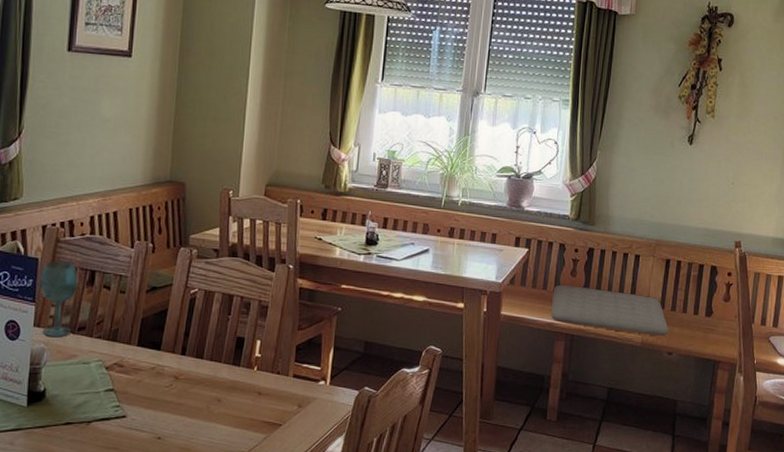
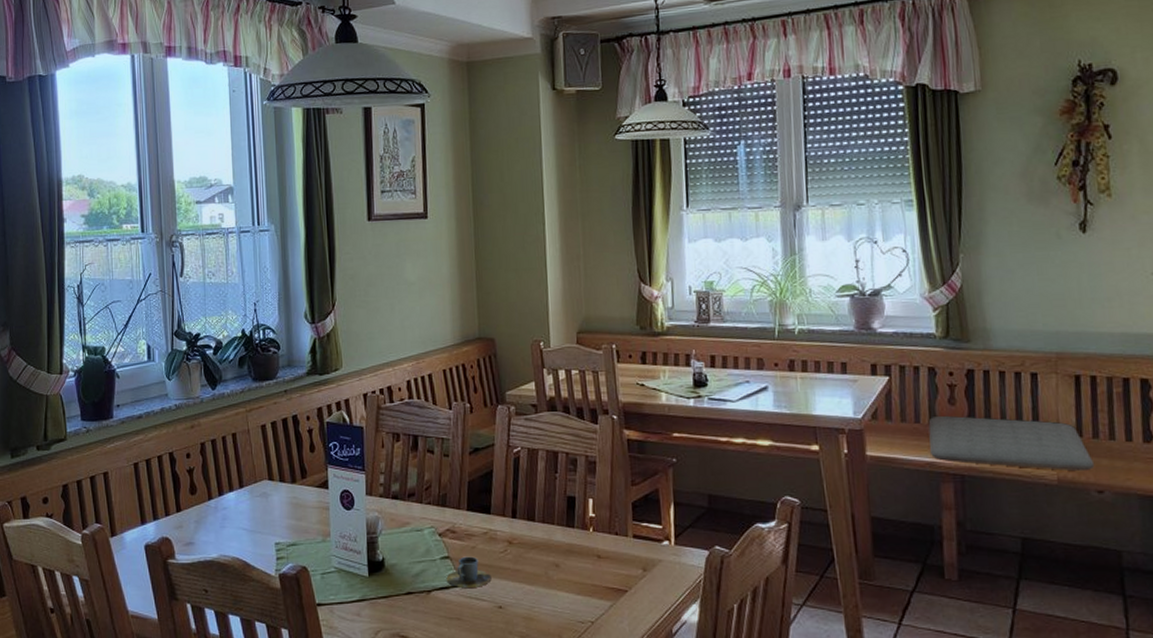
wine glass: present [39,260,79,338] -> none [366,427,404,506]
cup: none [108,389,154,419] -> present [446,556,492,587]

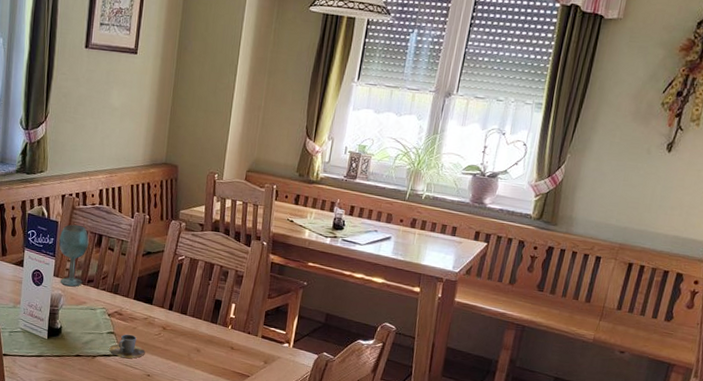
wine glass: none [366,427,404,506] -> present [58,224,90,287]
cushion: present [928,416,1095,472] -> none [504,279,624,336]

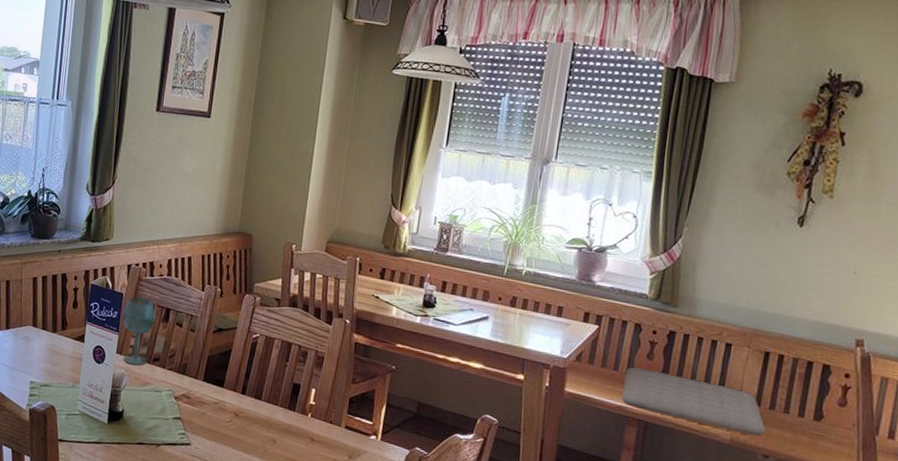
cup: present [109,334,145,359] -> none [175,420,215,449]
cushion: none [504,279,624,336] -> present [622,367,766,437]

